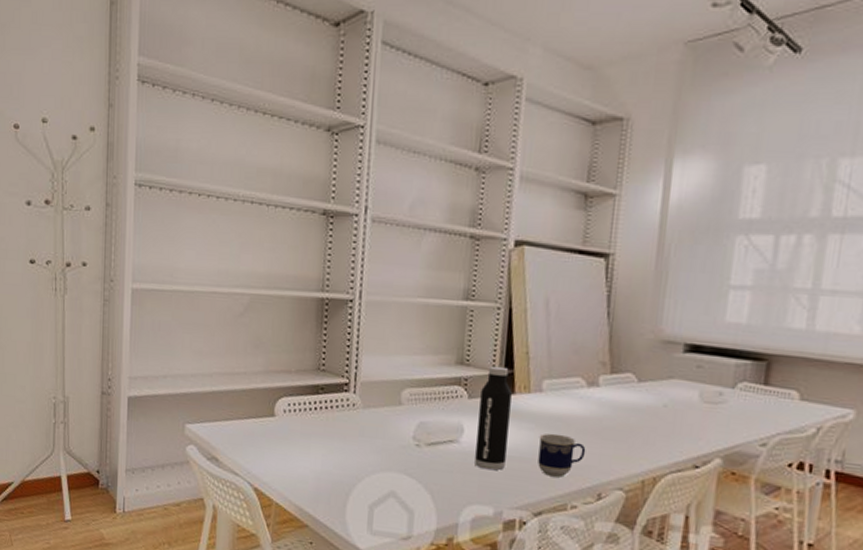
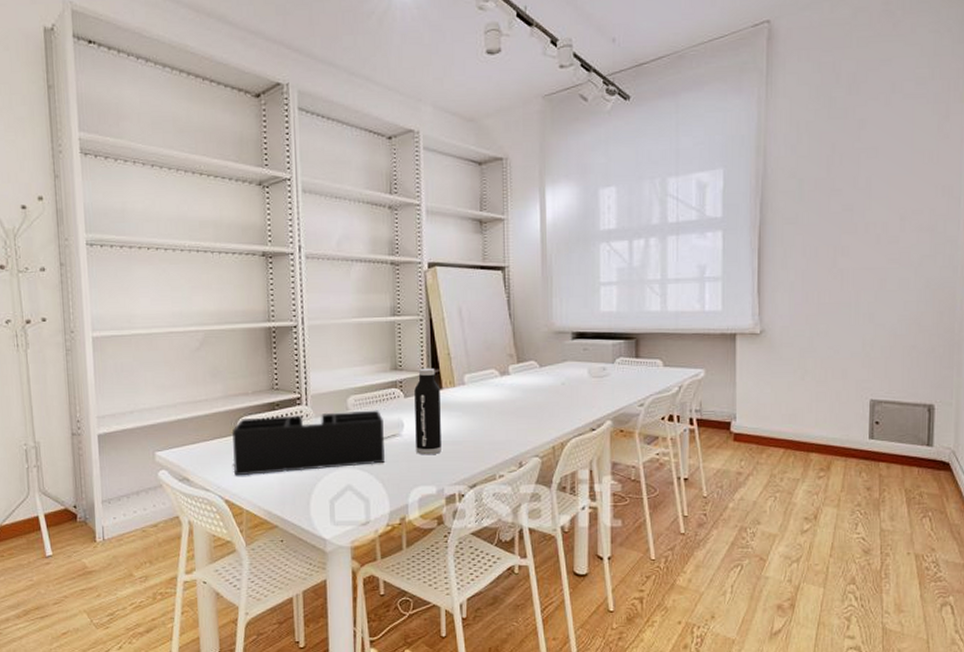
desk organizer: none [266,398,441,472] -> present [231,410,385,476]
cup: present [538,433,586,478] -> none [466,417,506,453]

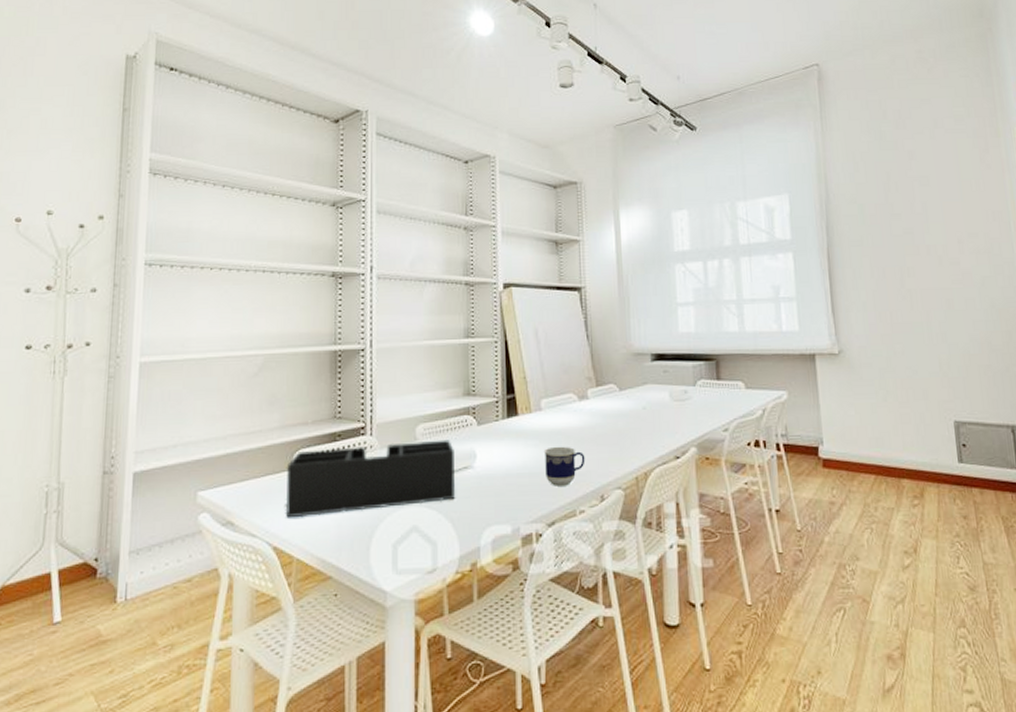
water bottle: present [414,367,441,455] -> none [488,392,517,490]
cup: none [466,417,506,453] -> present [543,446,586,486]

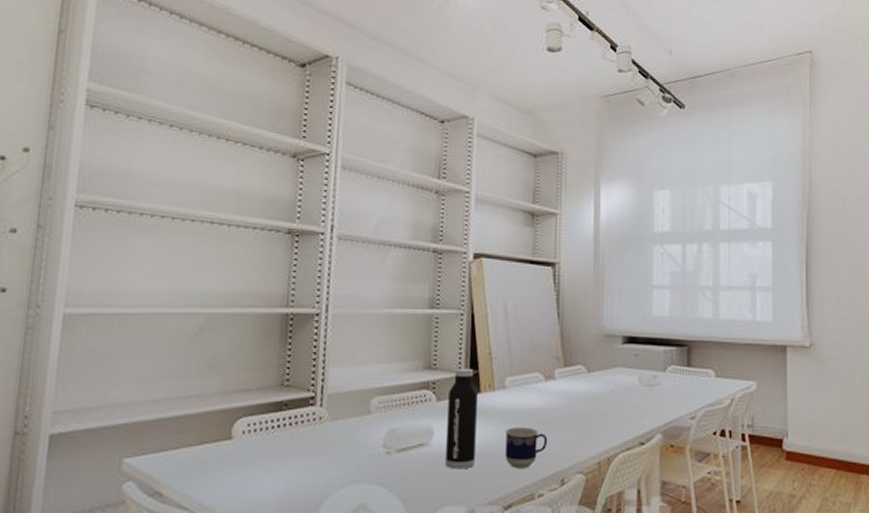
desk organizer: present [285,439,455,518] -> none [220,414,410,491]
water bottle: none [488,392,517,490] -> present [445,368,478,469]

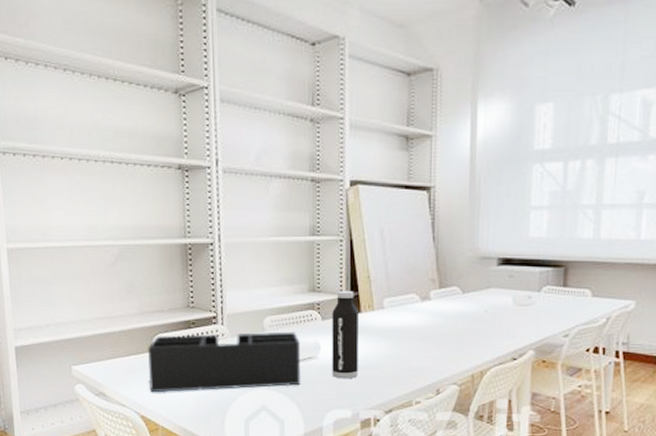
desk organizer: none [220,414,410,491] -> present [147,331,300,393]
cup: present [505,427,548,468] -> none [384,343,424,379]

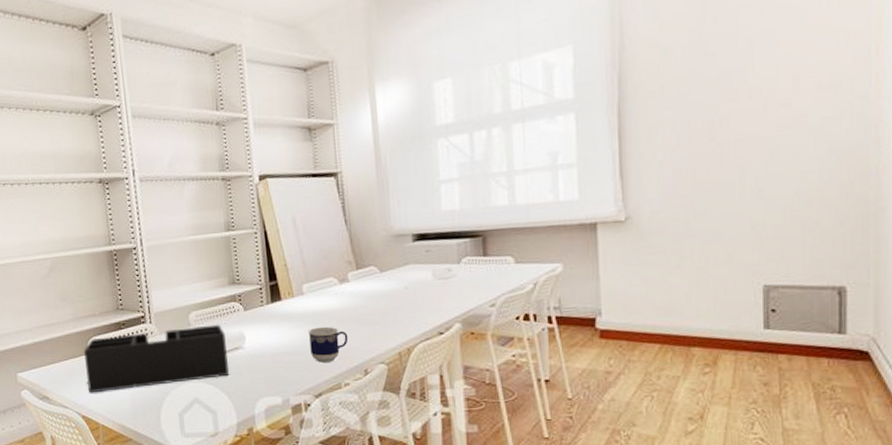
water bottle: present [332,290,358,379] -> none [253,279,284,367]
cup: none [384,343,424,379] -> present [307,326,349,363]

